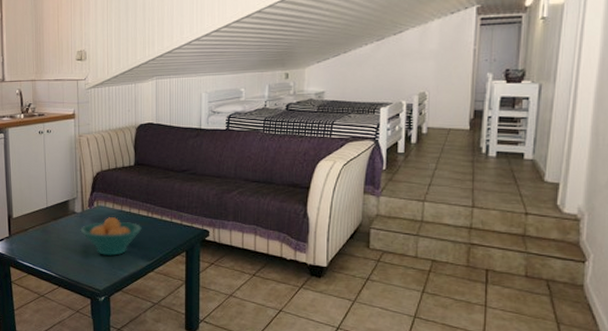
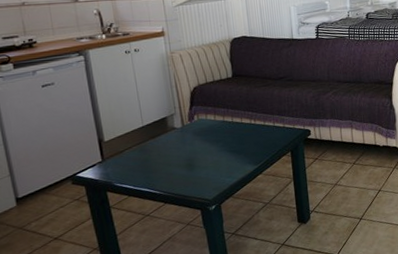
fruit bowl: present [80,217,142,256] -> none [182,128,246,166]

